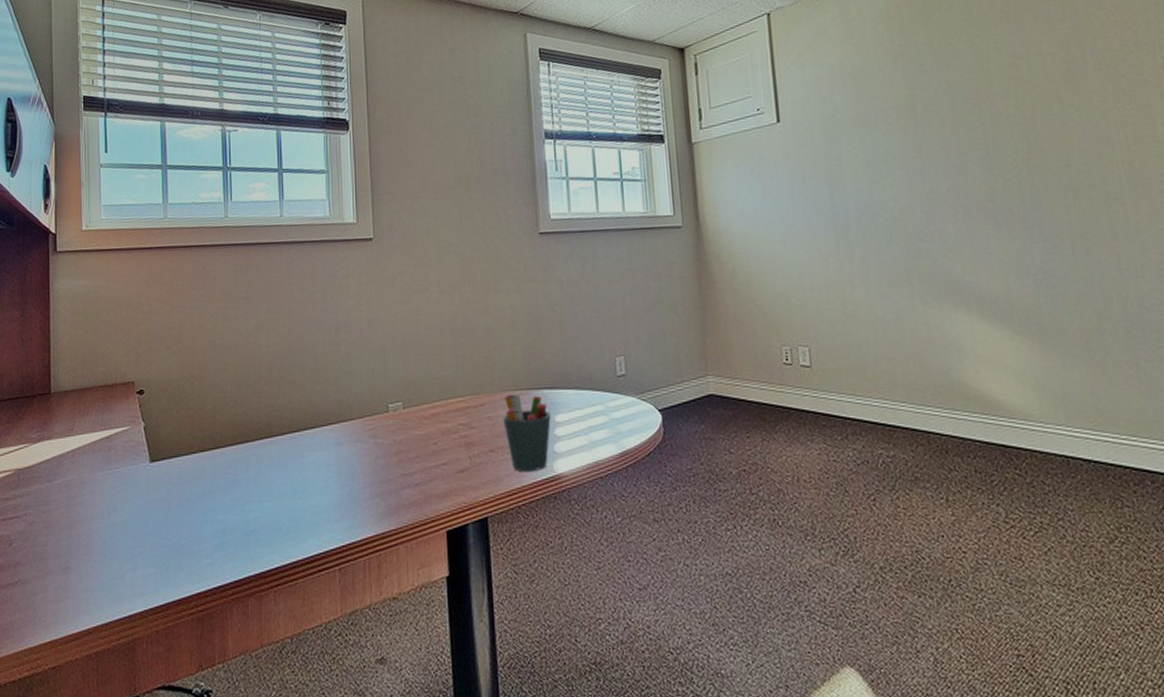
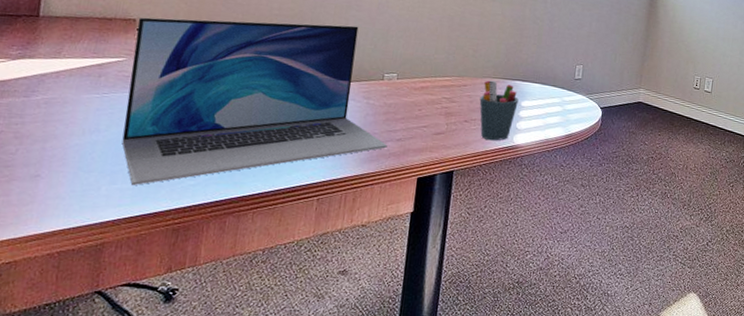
laptop: none [136,351,406,569] -> present [121,17,388,185]

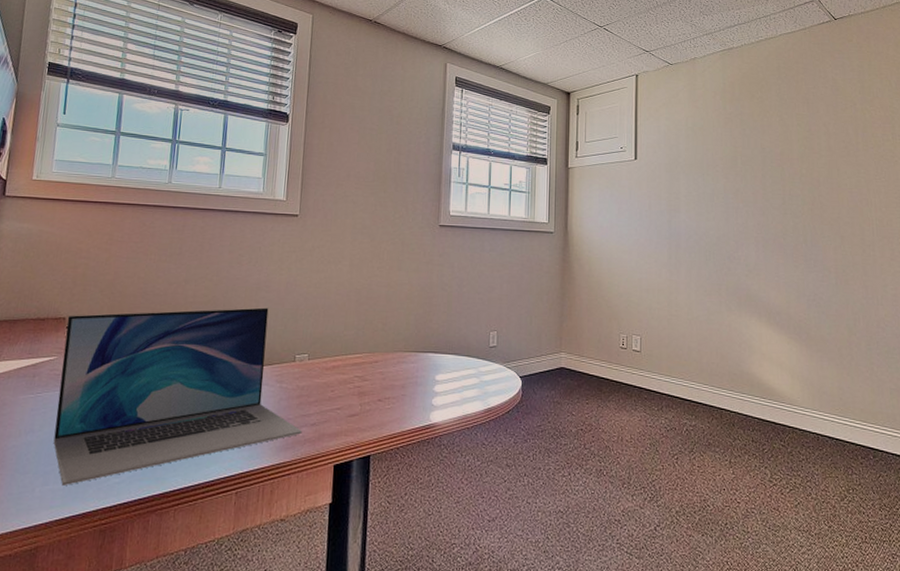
pen holder: present [479,80,519,141] -> none [392,354,432,420]

